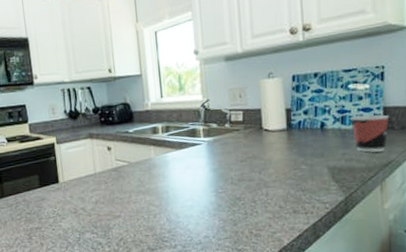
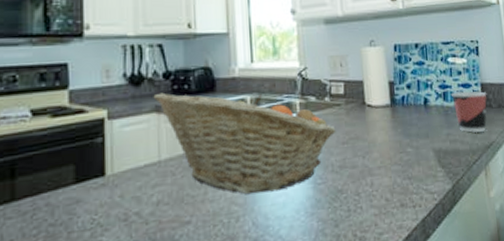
fruit basket: none [87,123,235,199] -> present [153,92,336,195]

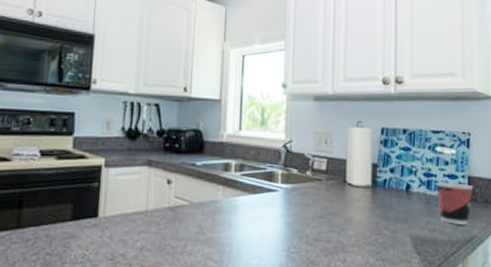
fruit basket: present [153,92,336,195] -> none [146,148,314,254]

